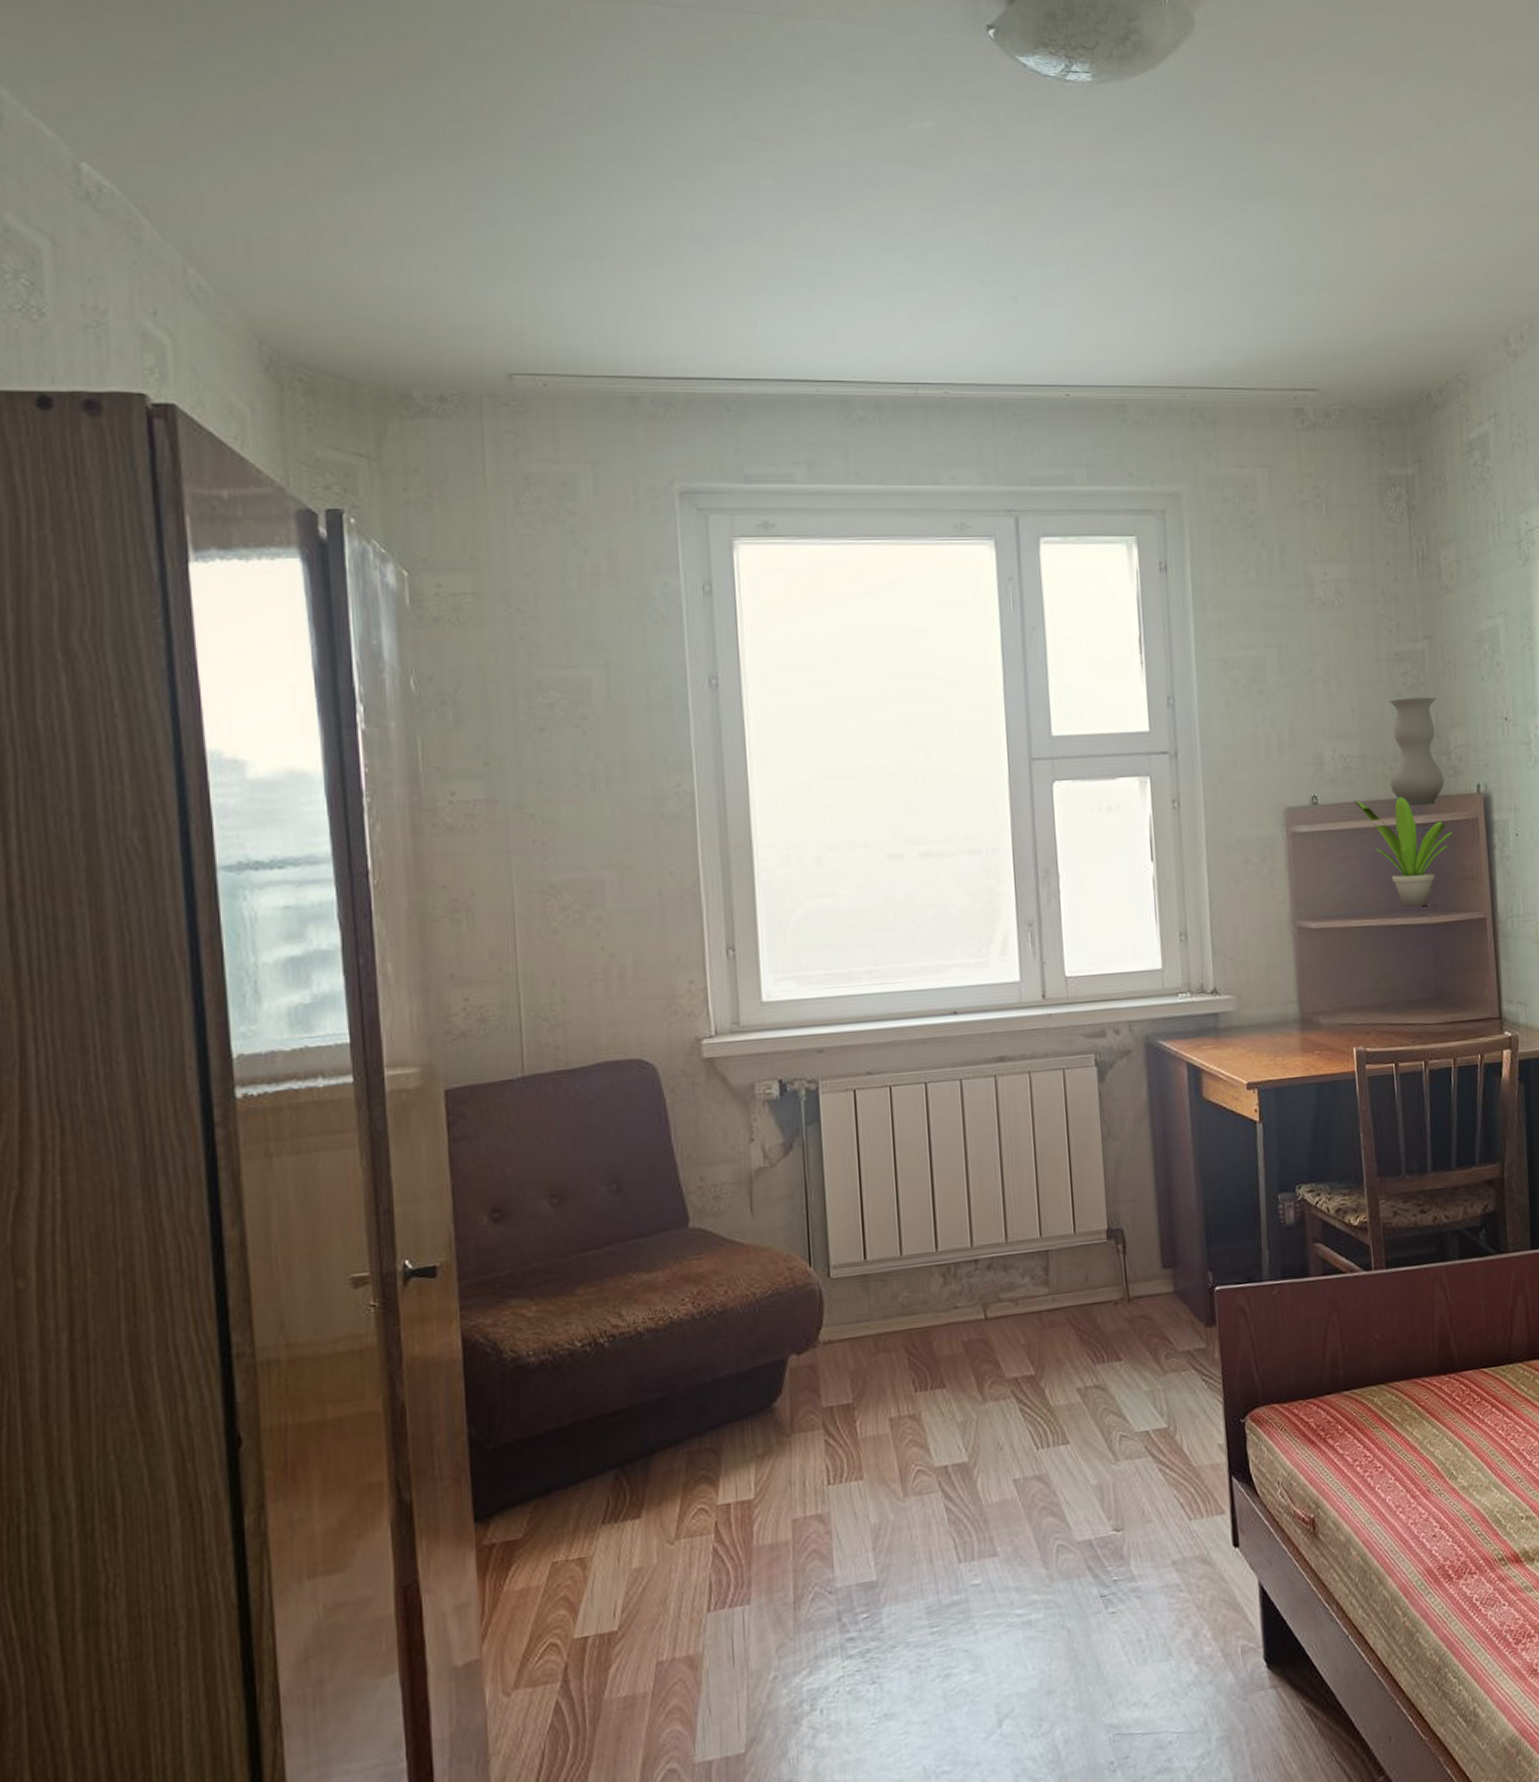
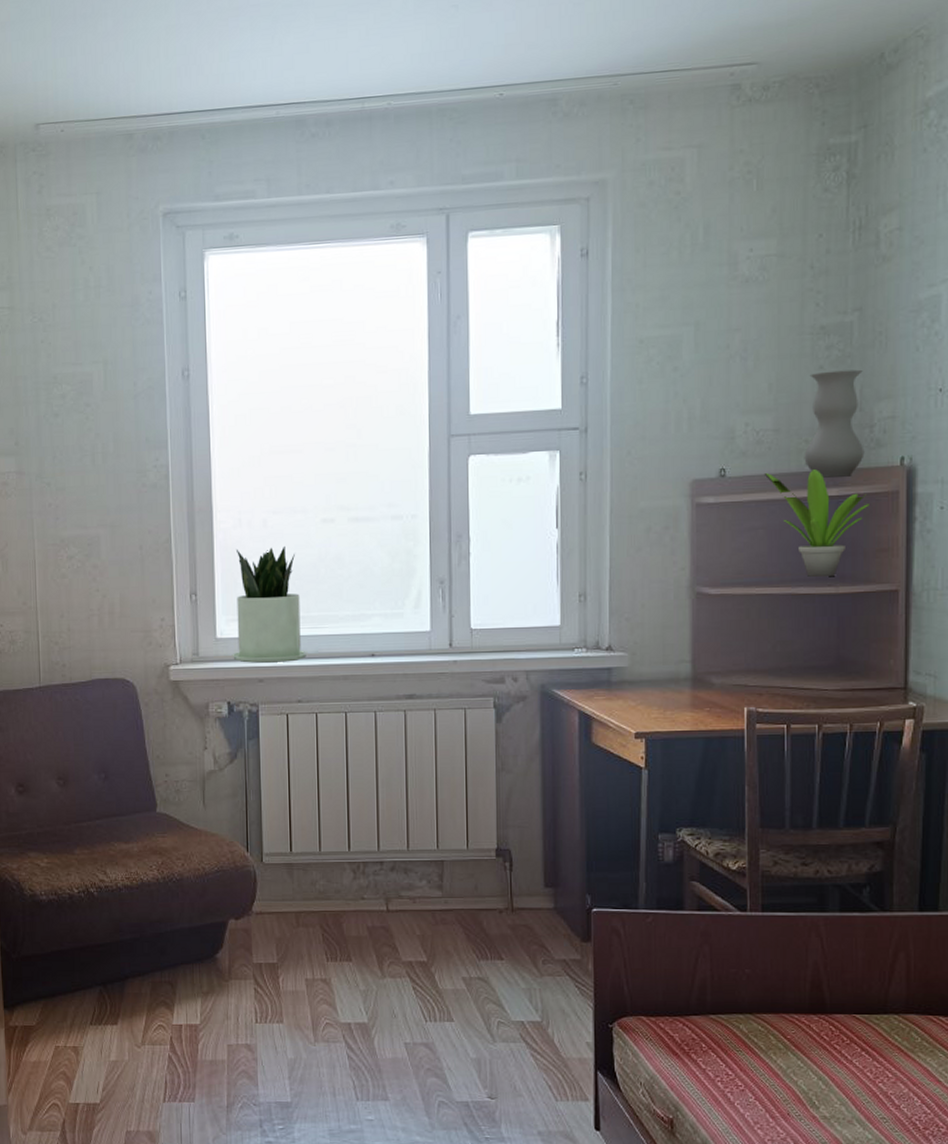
planter: none [782,886,877,1031] -> present [232,545,308,664]

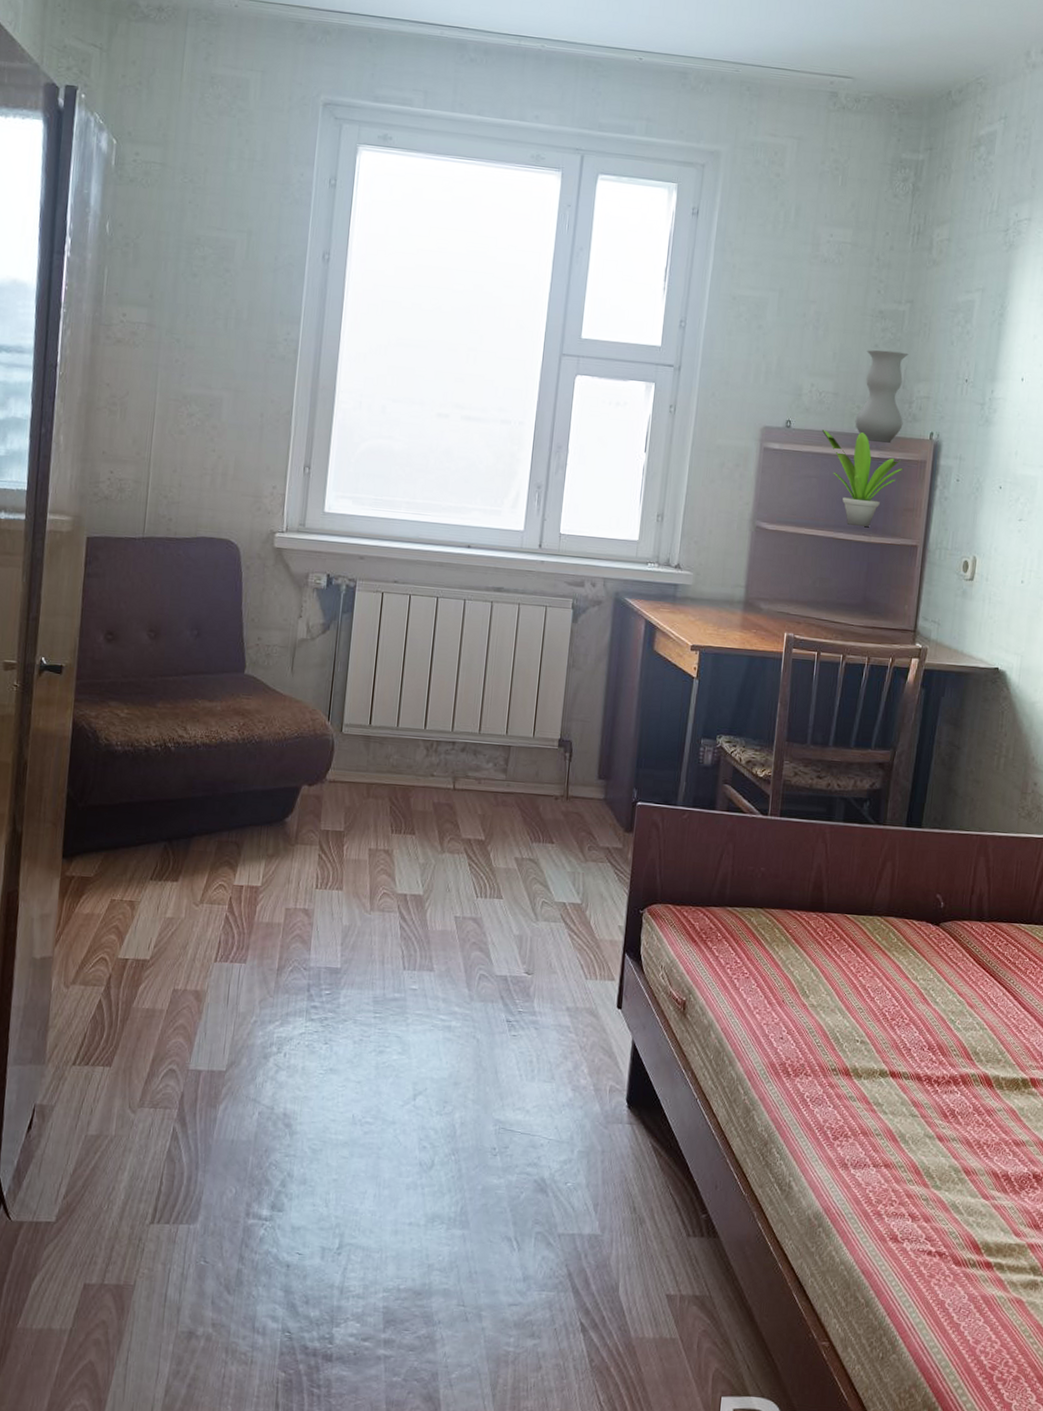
planter: present [232,545,308,664] -> none [336,429,409,544]

